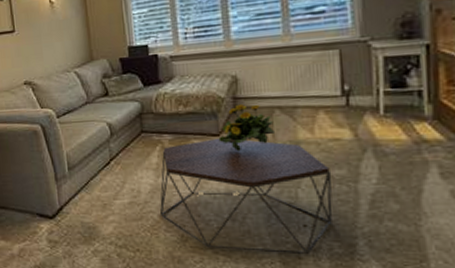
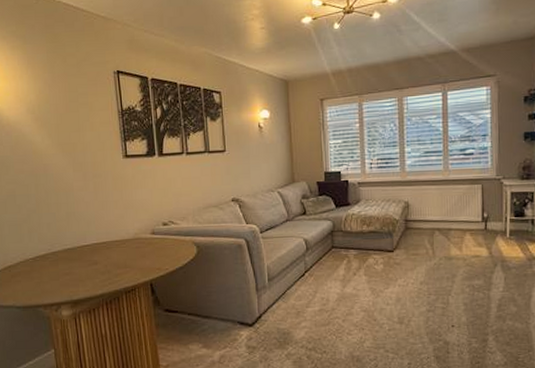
coffee table: present [159,137,333,255] -> none [344,253,473,350]
flowering plant: present [218,103,274,151] -> none [393,225,434,265]

